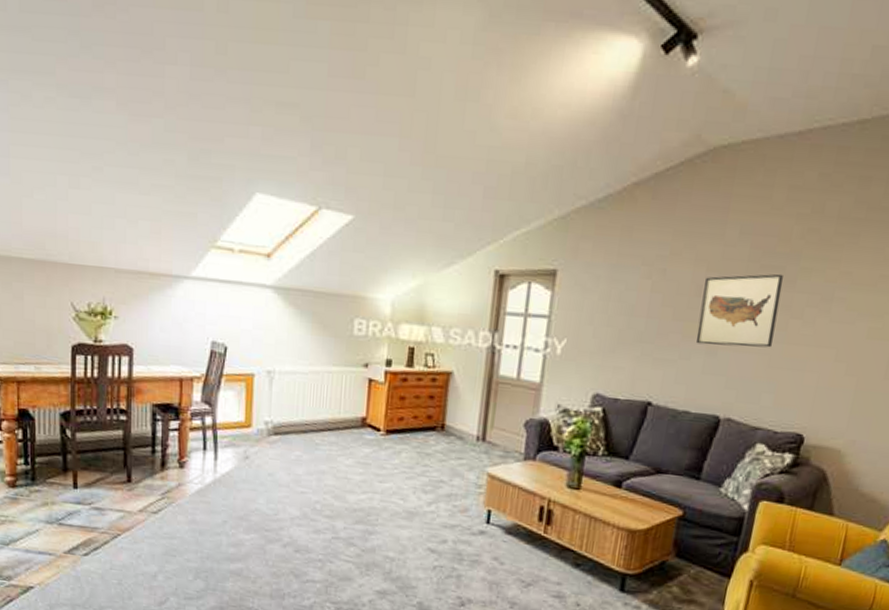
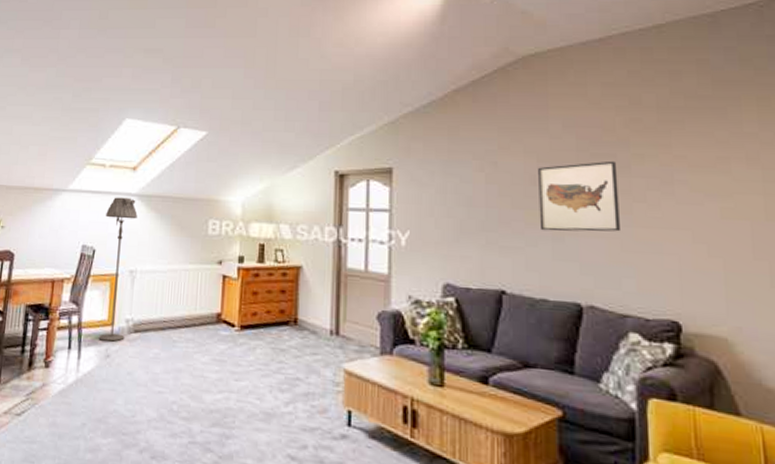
floor lamp: none [236,288,274,444] -> present [98,197,138,342]

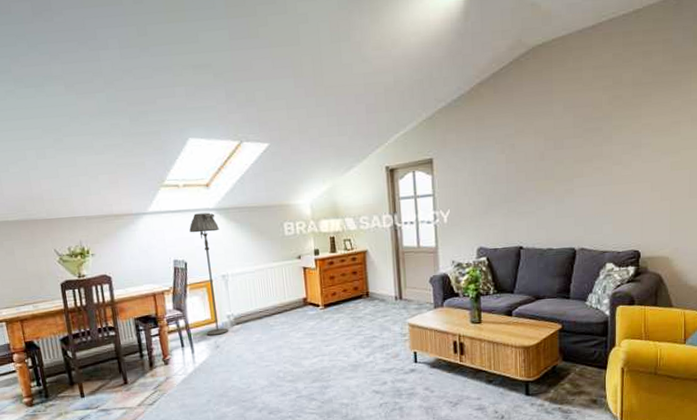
wall art: present [538,160,622,232] -> none [545,133,604,196]

